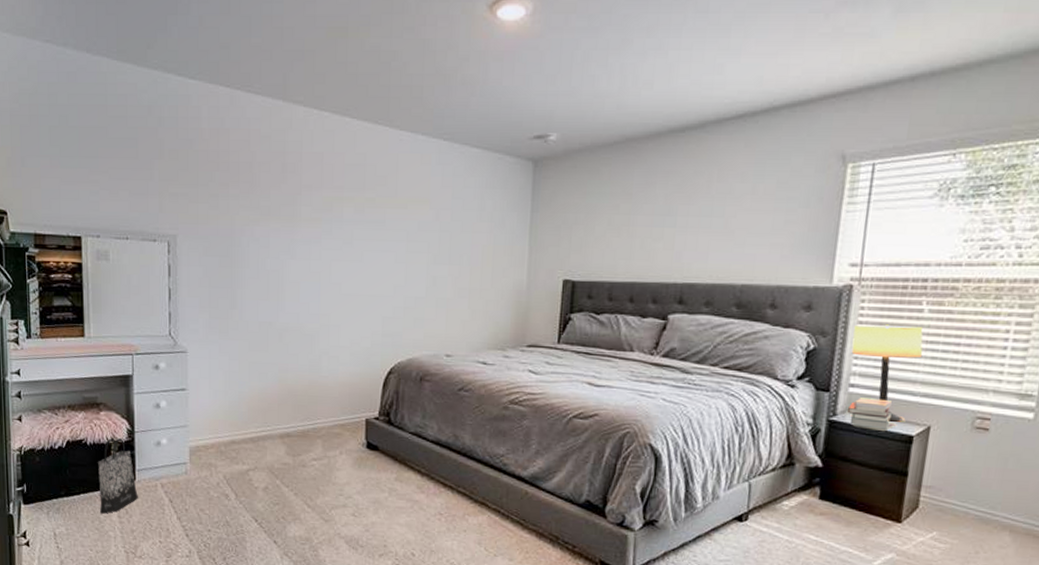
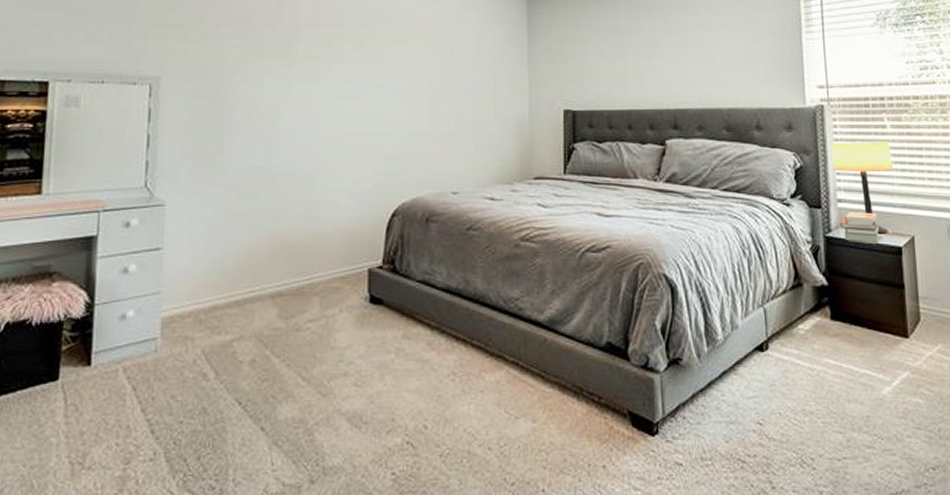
shopping bag: present [98,437,138,514] -> none [41,313,93,414]

